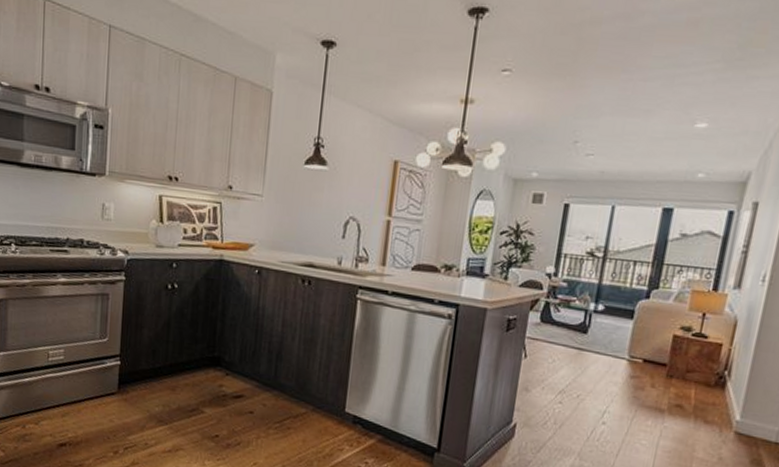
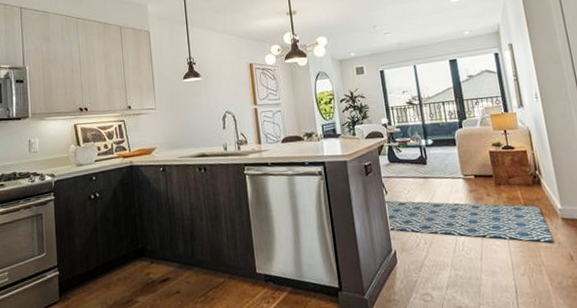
rug: none [516,365,716,457] -> present [384,200,554,243]

